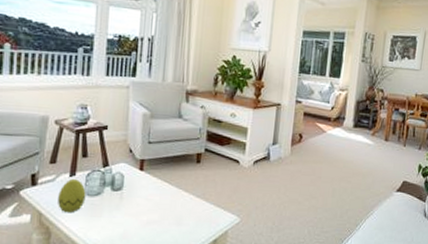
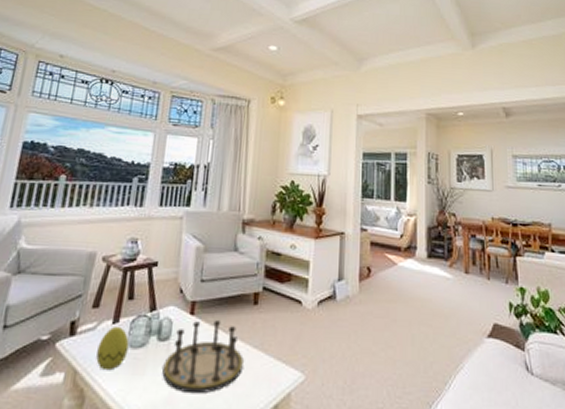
board game: none [117,175,188,232] -> present [162,320,243,394]

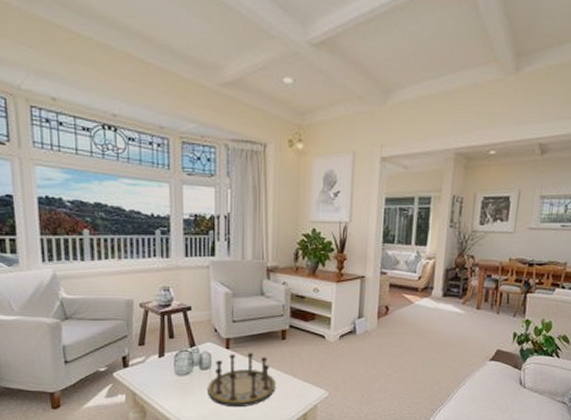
decorative egg: present [96,326,129,371] -> none [149,359,176,393]

